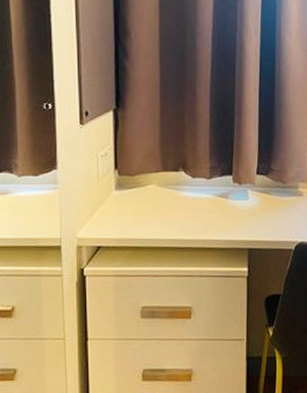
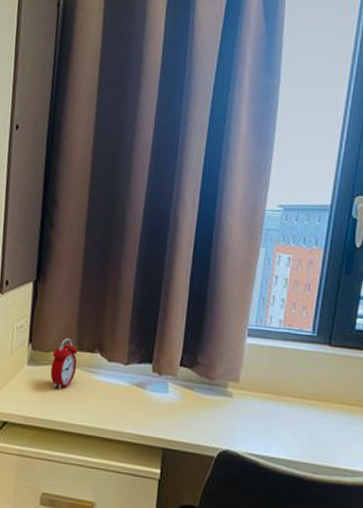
alarm clock: none [138,161,163,209] -> present [50,338,78,389]

